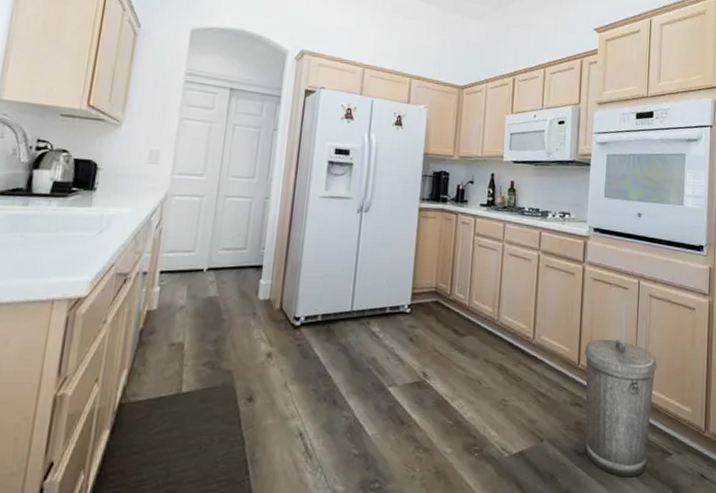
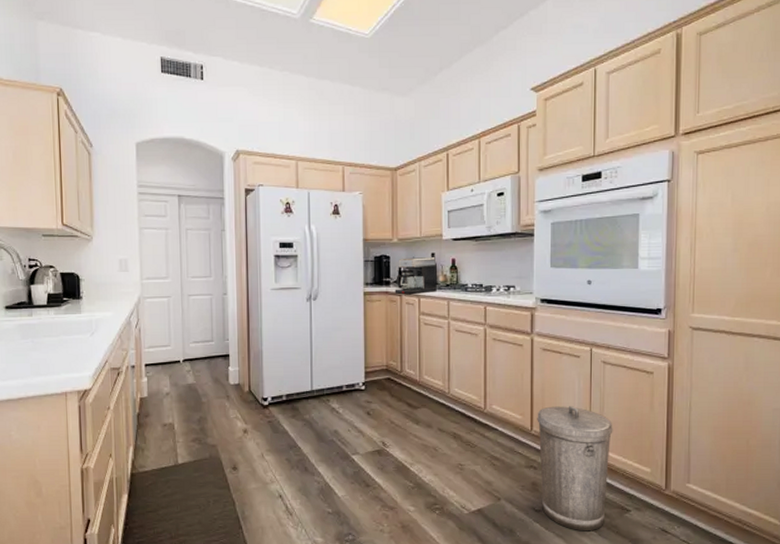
coffee maker: none [451,176,495,215] -> present [394,257,437,295]

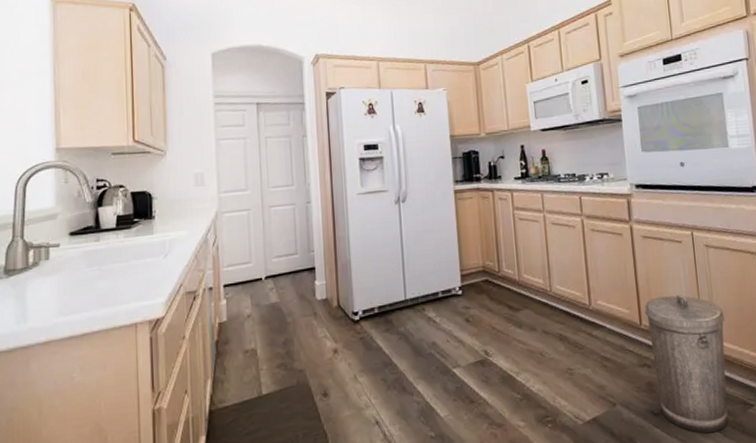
coffee maker: present [394,257,437,295] -> none [486,149,529,191]

